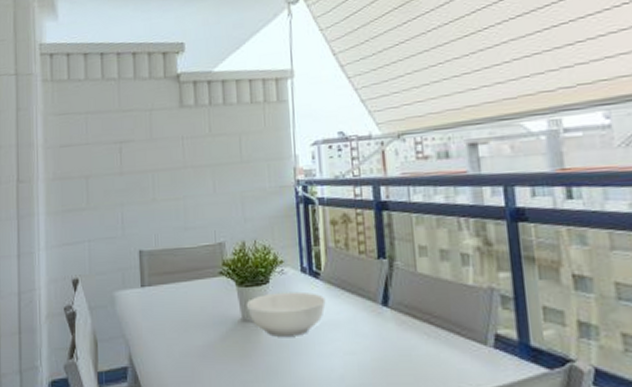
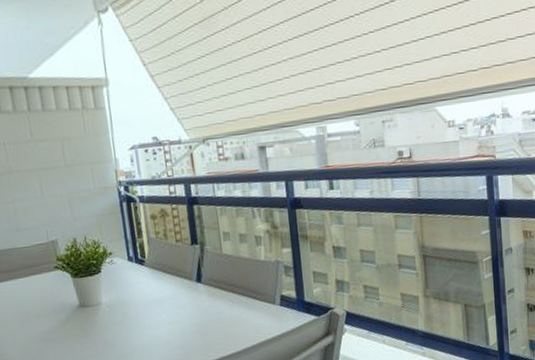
bowl: present [246,291,326,337] -> none [81,277,151,317]

